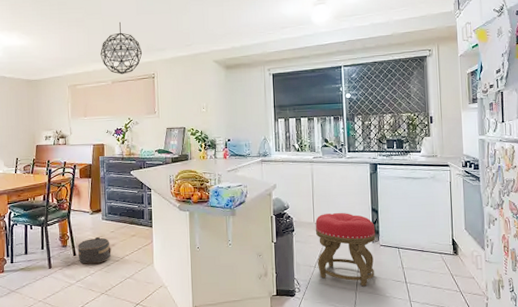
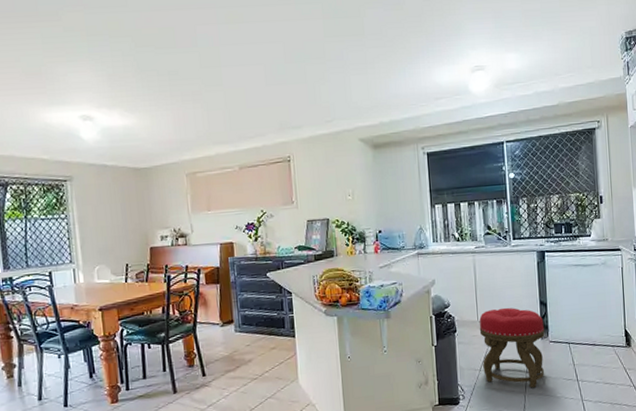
hat box: present [77,236,112,264] -> none [207,351,248,386]
pendant light: present [100,21,143,75] -> none [223,94,275,159]

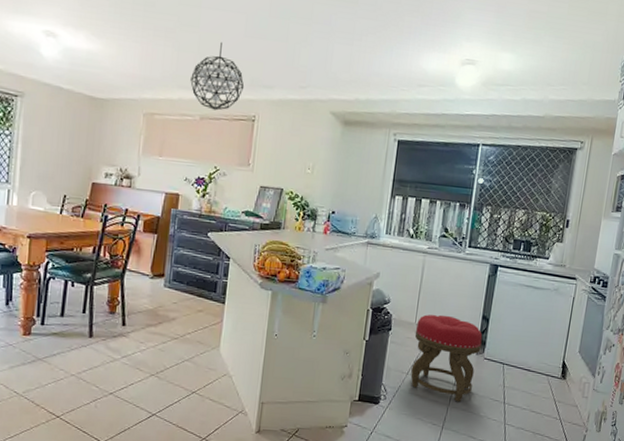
pendant light: none [223,94,275,159] -> present [190,41,245,111]

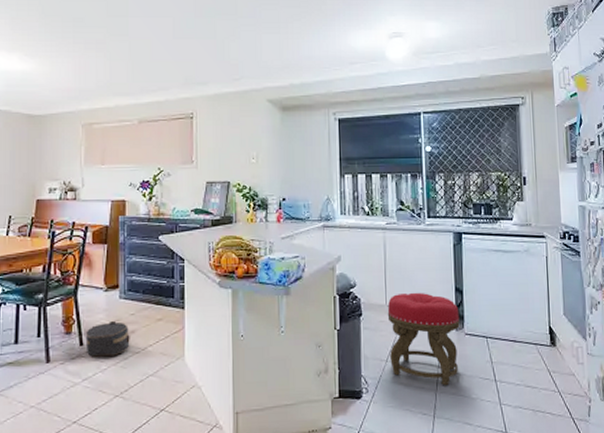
hat box: none [127,306,171,339] -> present [85,320,130,357]
pendant light: present [190,41,245,111] -> none [125,46,179,113]

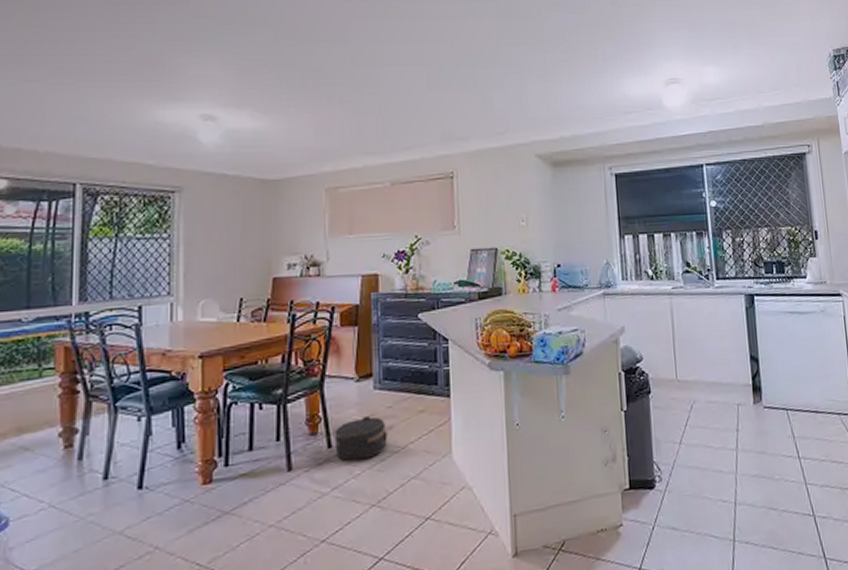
stool: present [387,292,460,386] -> none [678,363,758,468]

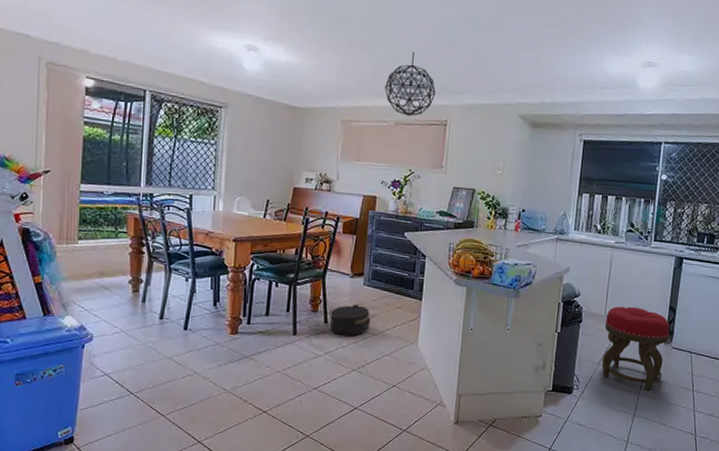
pendant light: none [374,98,436,173] -> present [385,51,436,117]
stool: none [678,363,758,468] -> present [602,306,670,391]

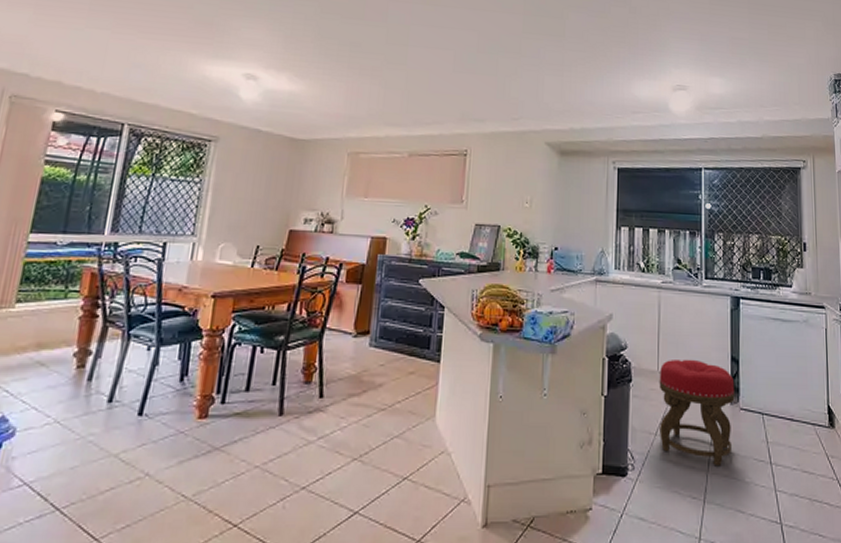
hat box: present [329,304,371,336] -> none [325,370,377,412]
pendant light: present [385,51,436,117] -> none [398,77,455,147]

